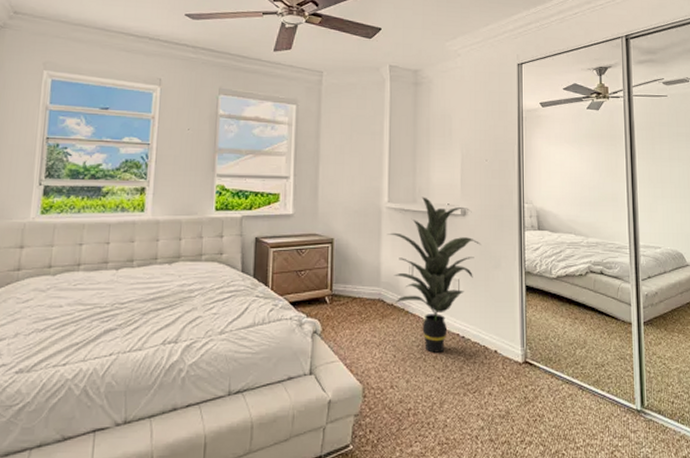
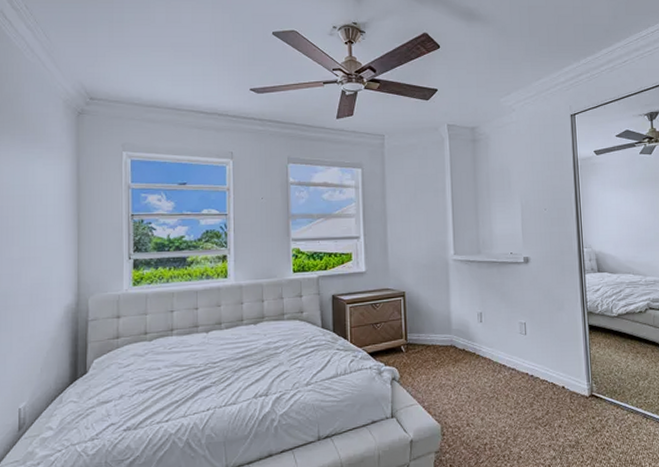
indoor plant: present [388,197,482,353] -> none [456,247,545,392]

